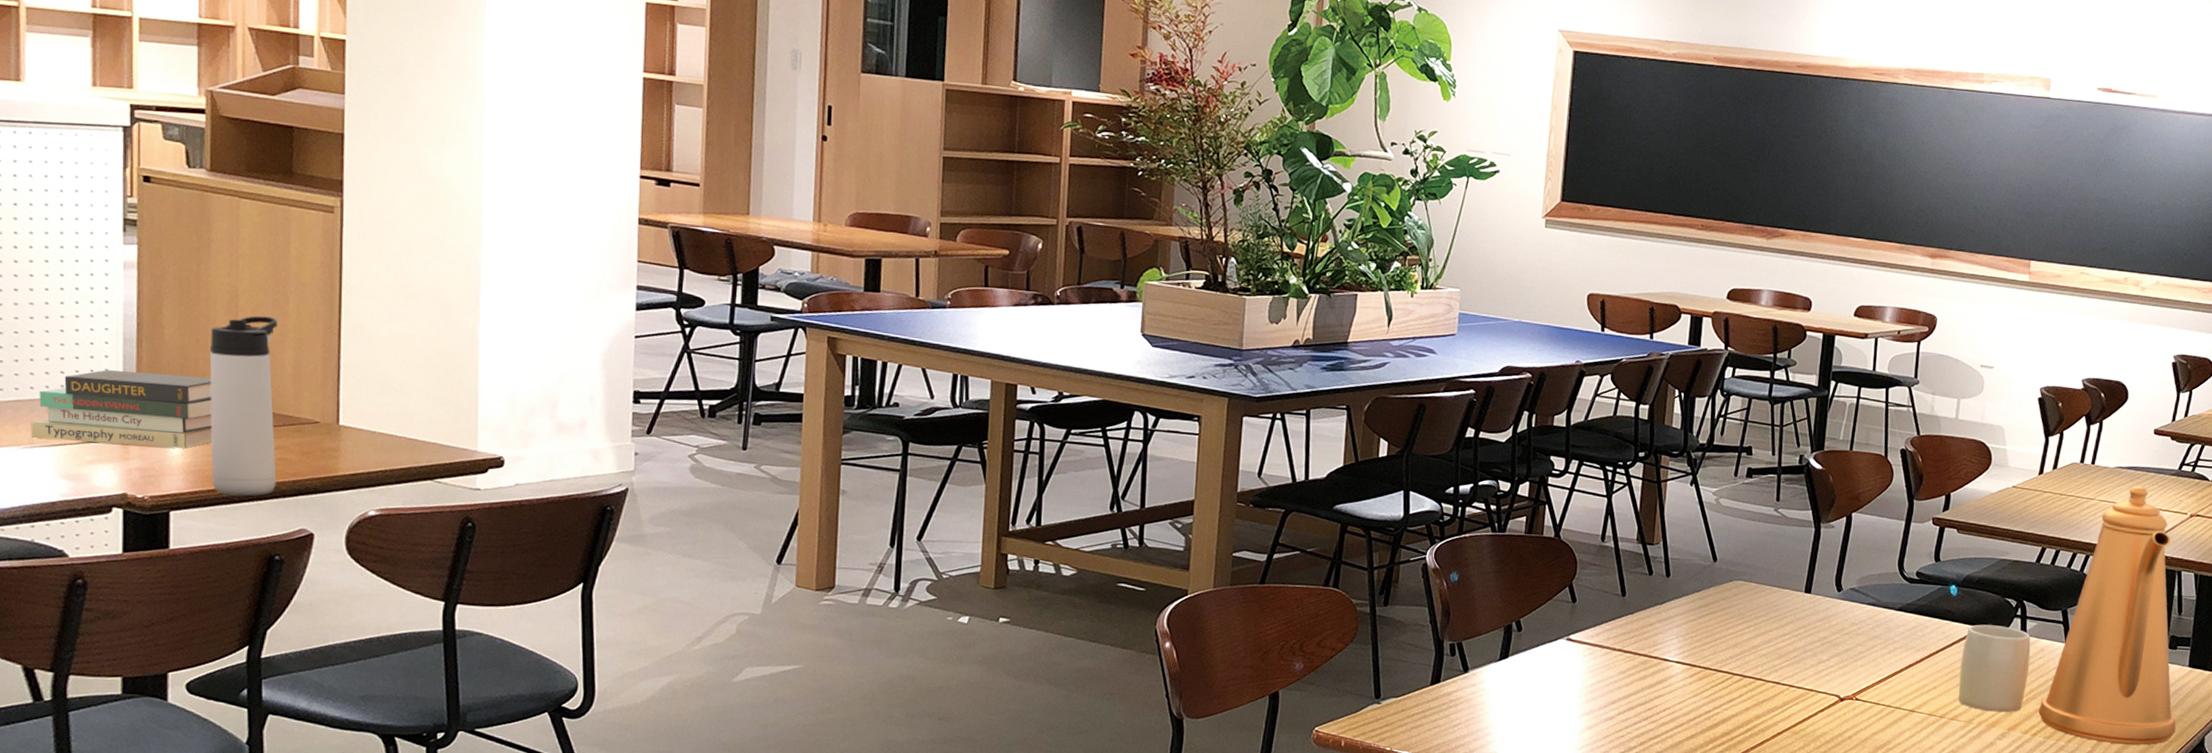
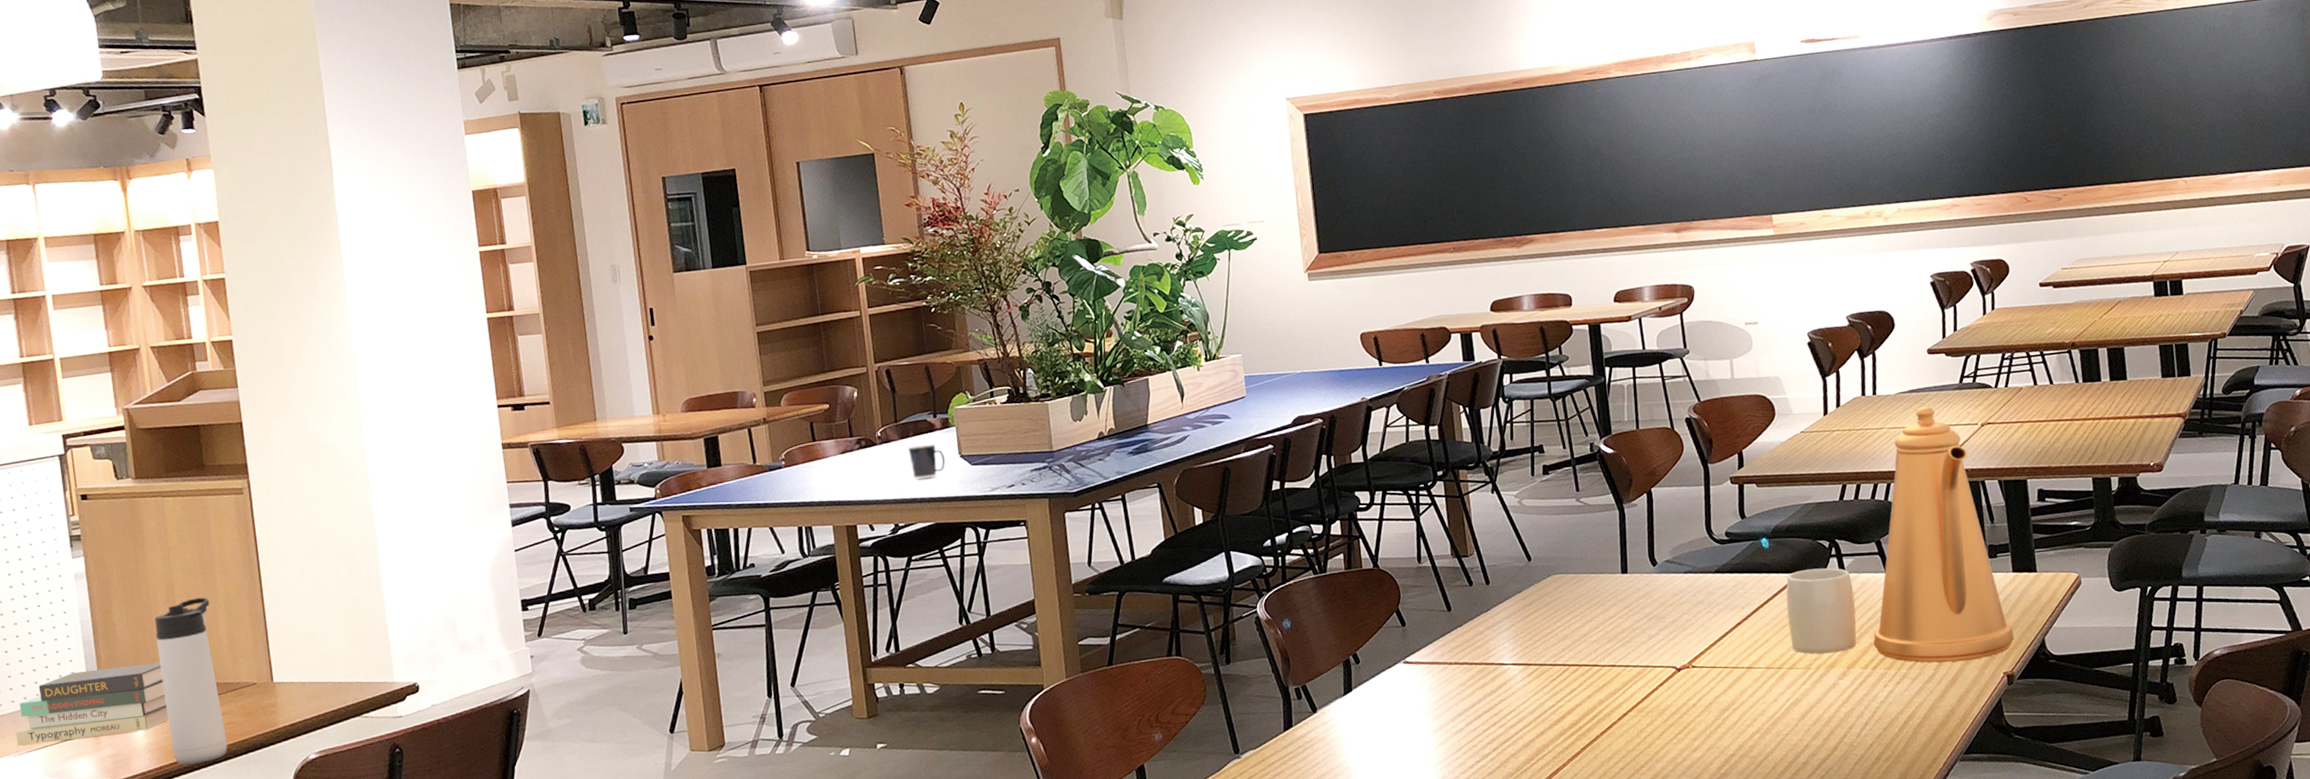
mug: none [1087,314,1126,351] -> present [908,444,946,479]

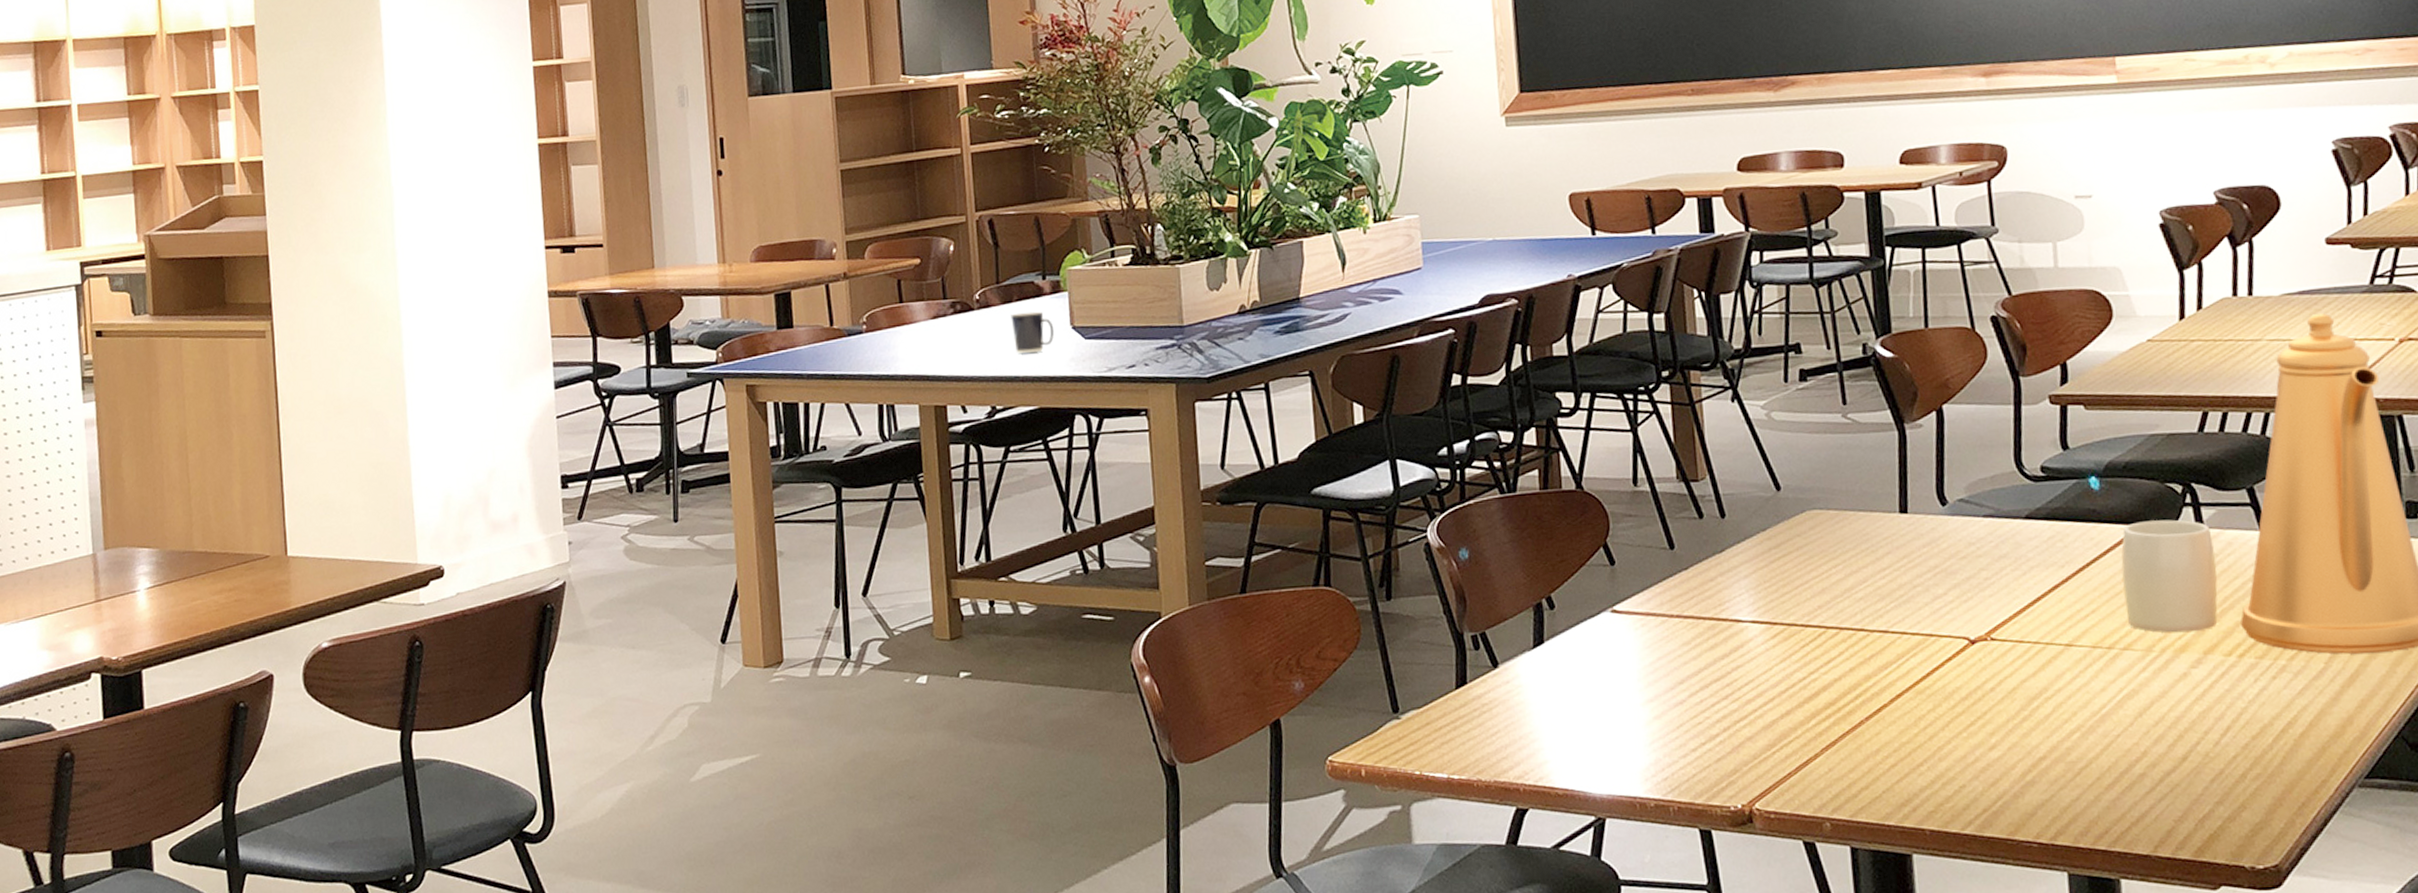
books: present [15,662,169,747] -> none [15,526,175,613]
thermos bottle: present [155,597,228,765] -> none [165,453,235,646]

